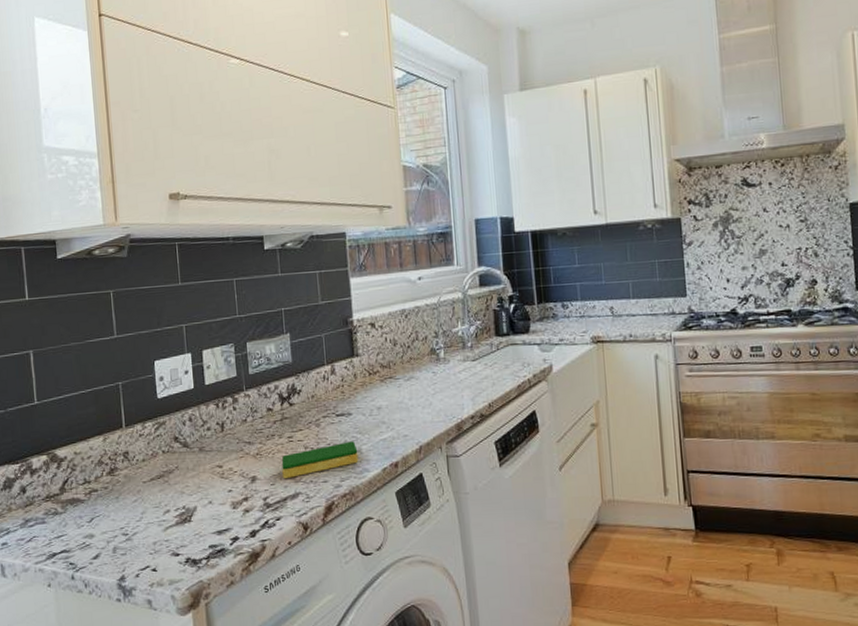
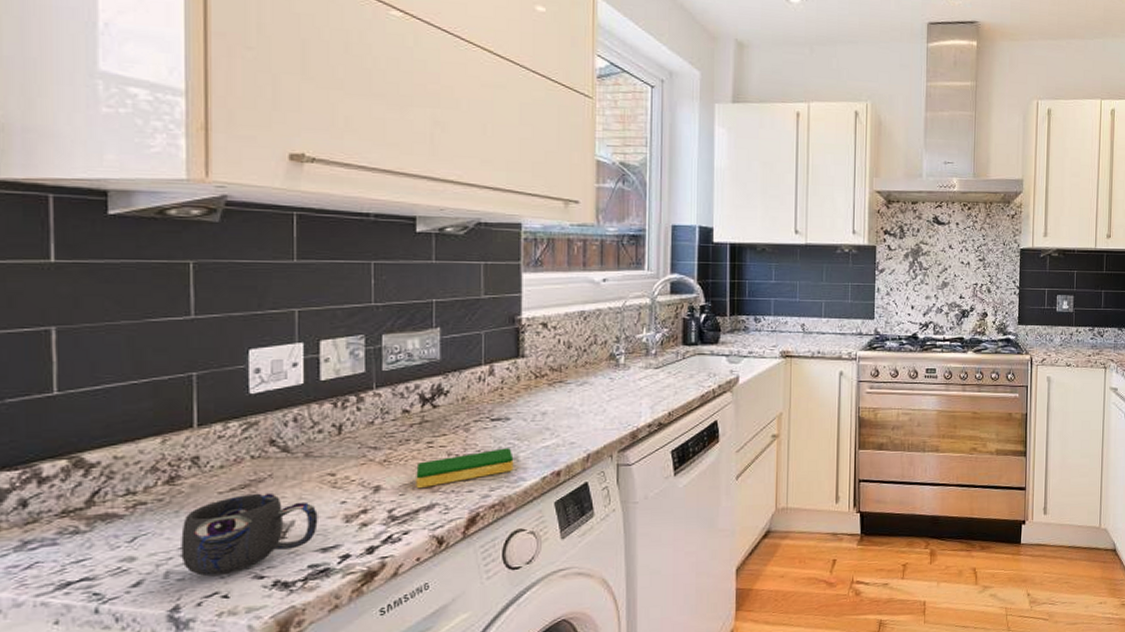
mug: none [121,482,213,552] -> present [181,492,318,576]

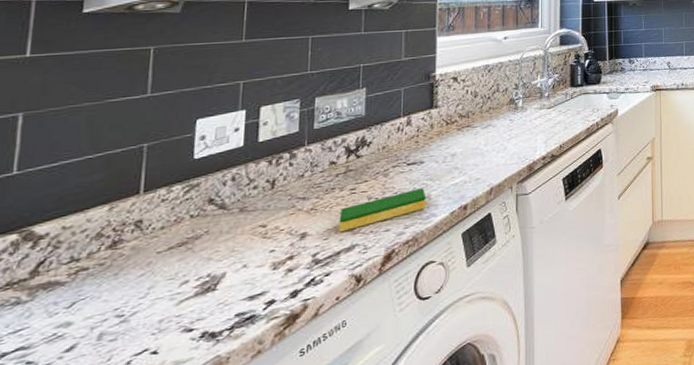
mug: present [181,492,318,576] -> none [116,248,248,334]

